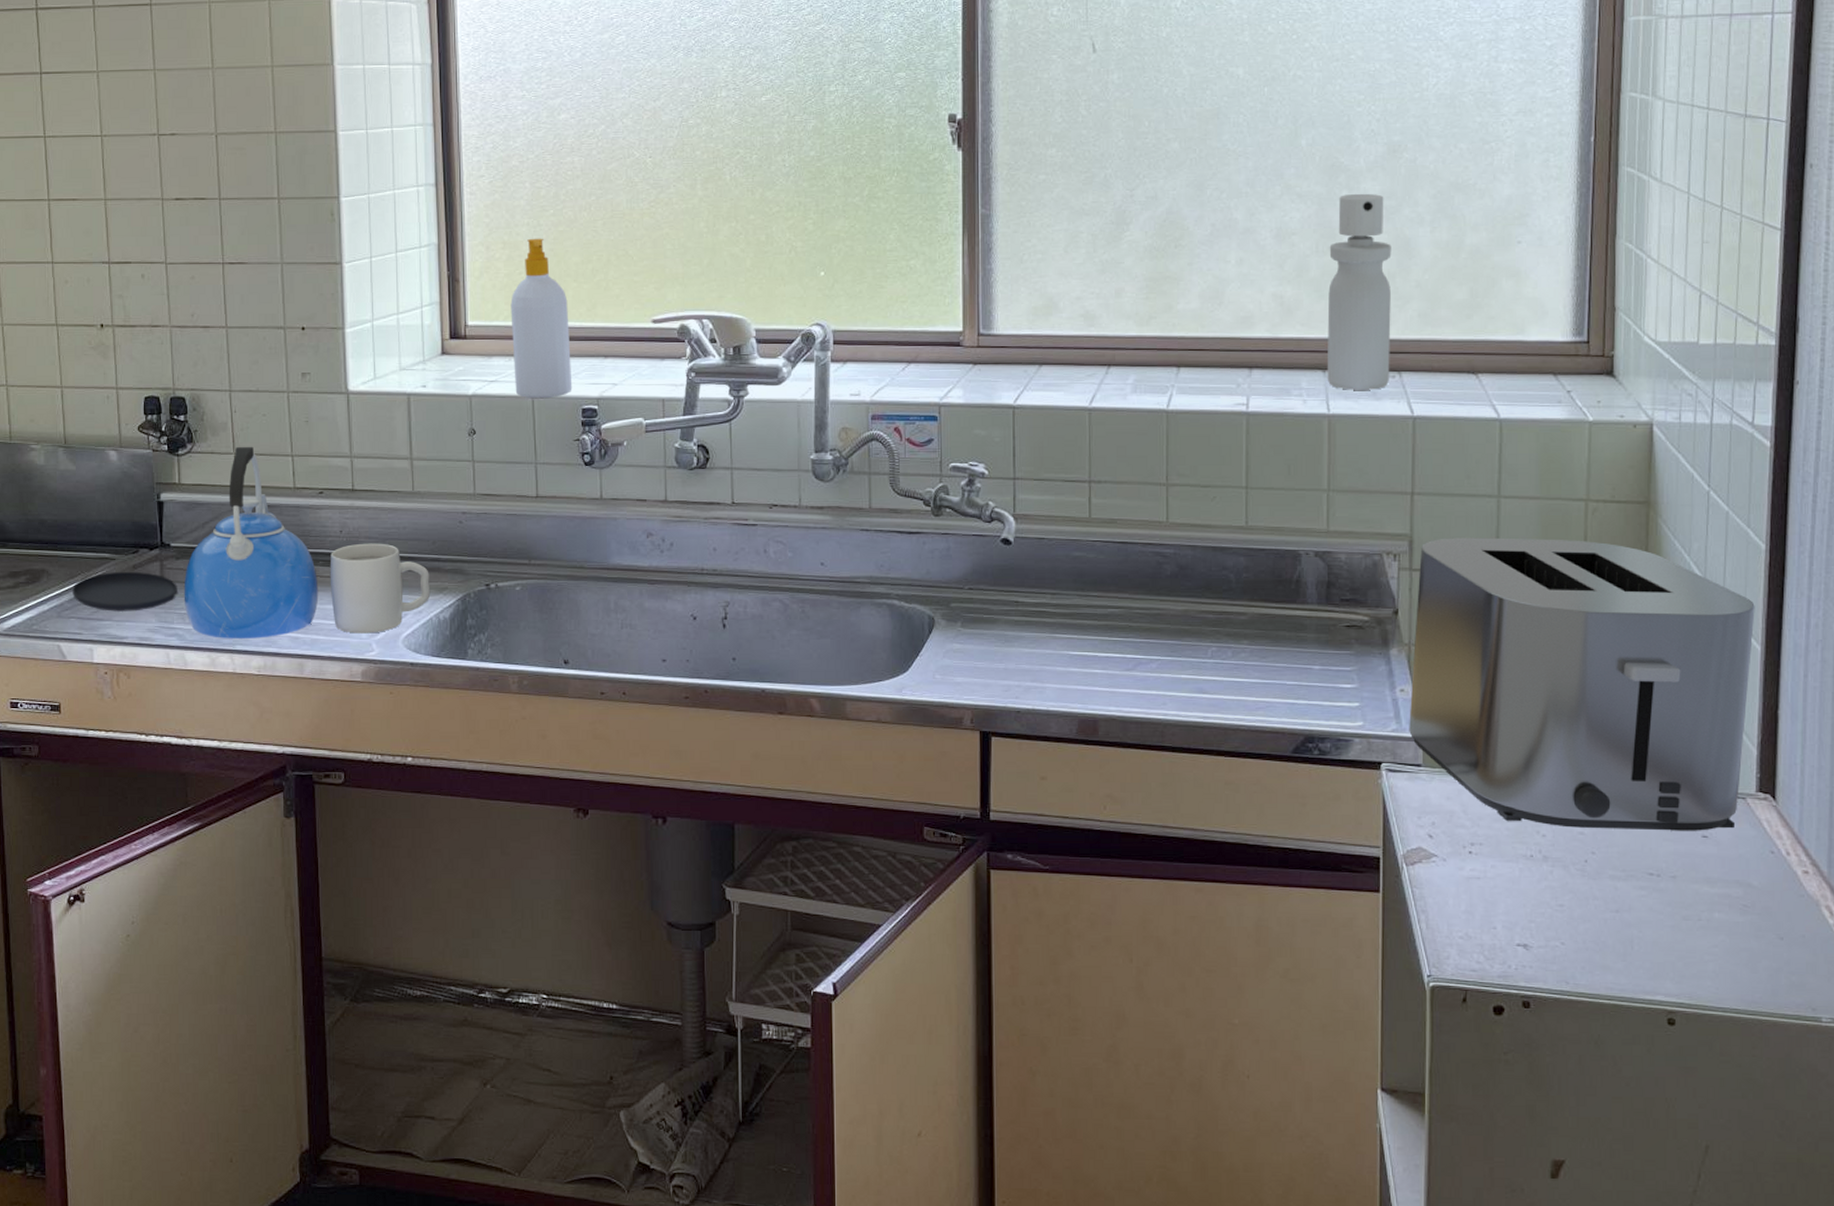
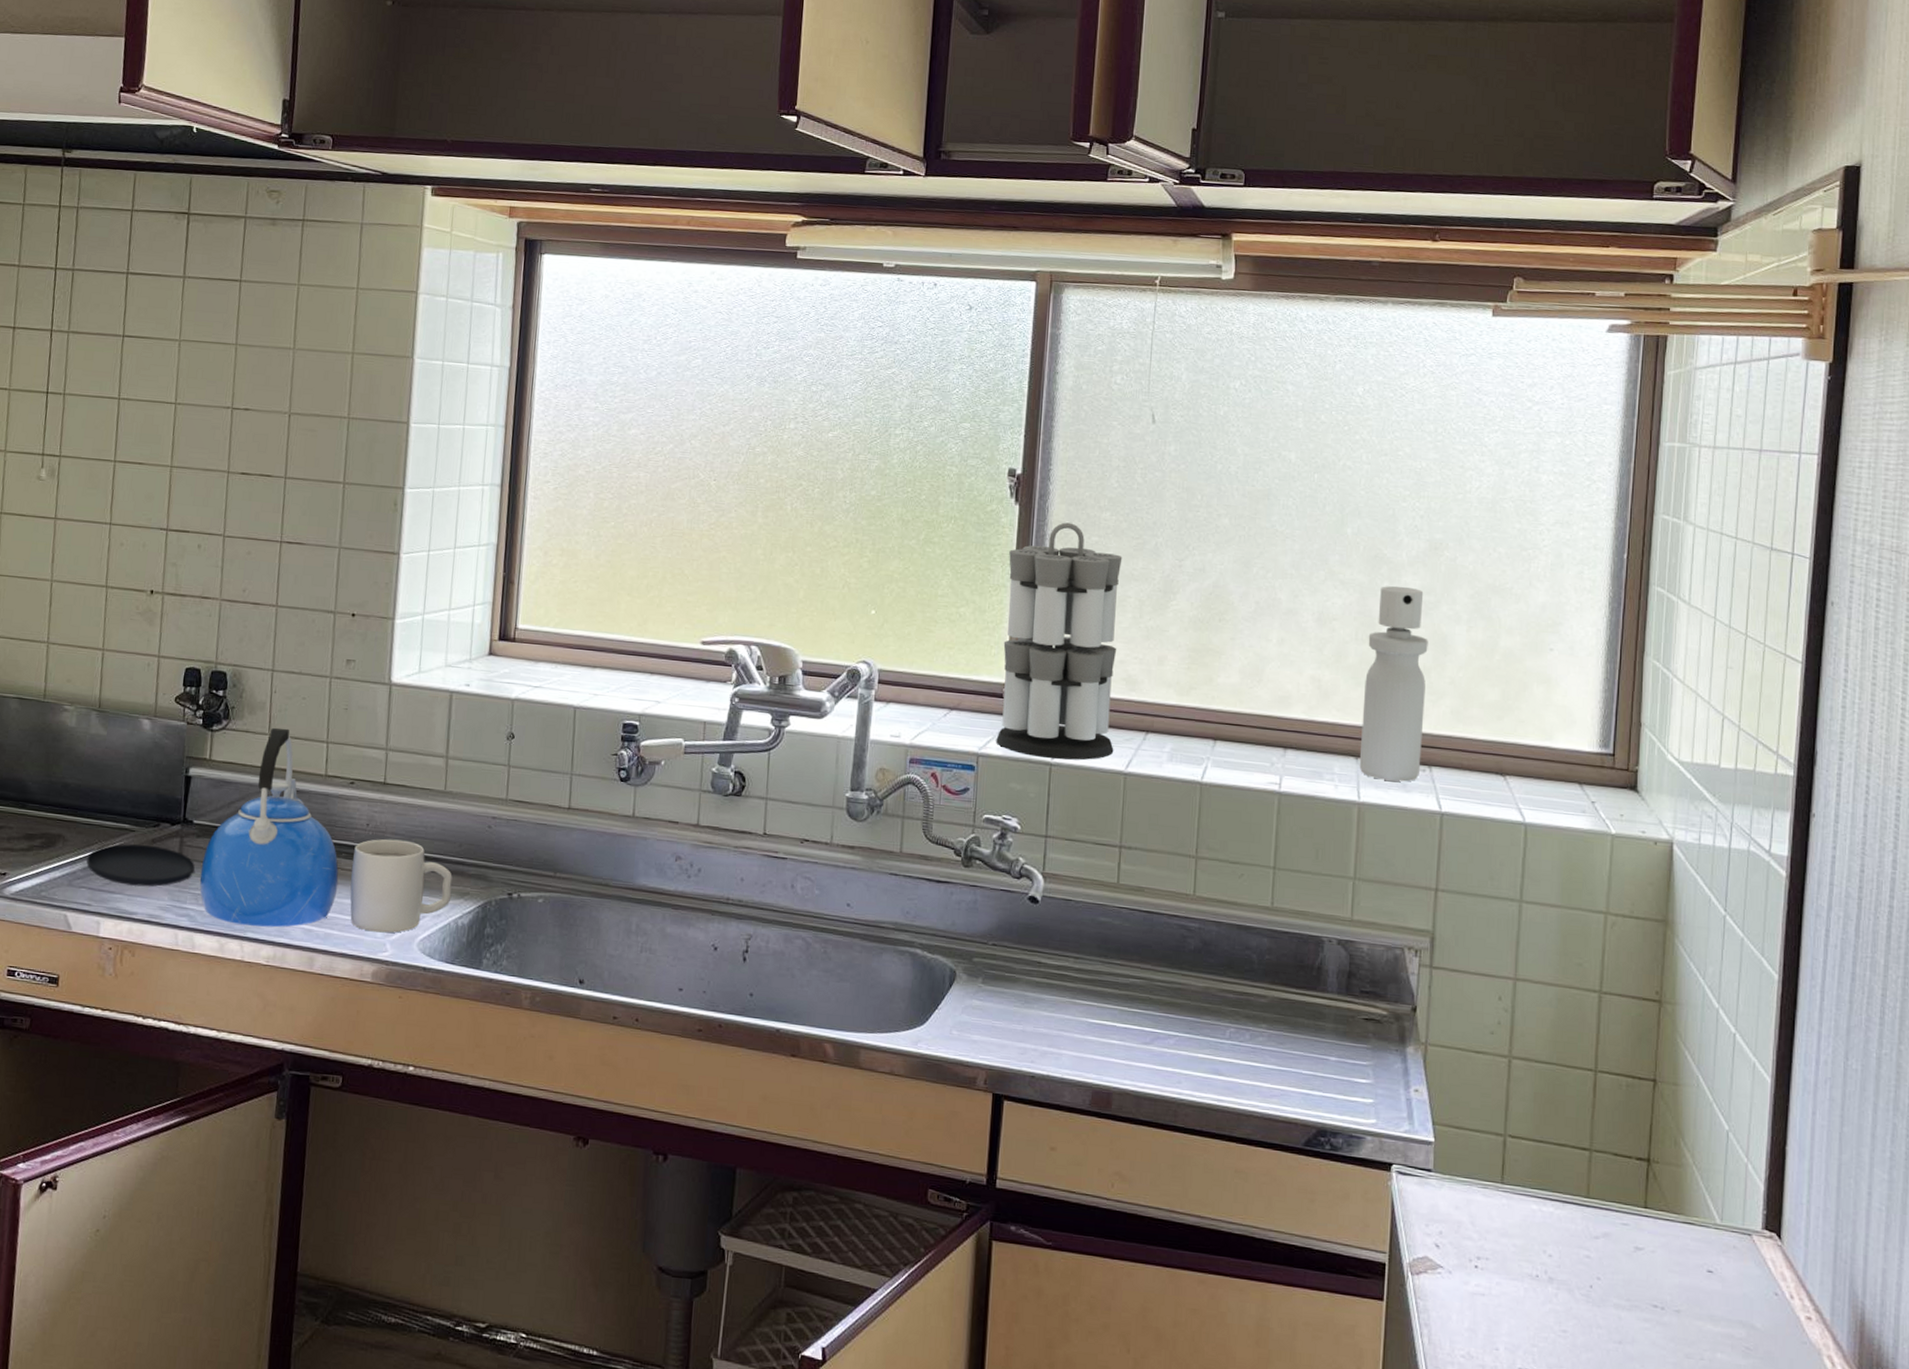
soap bottle: present [510,238,573,399] -> none [558,548,620,710]
spice rack: none [956,163,1077,402] -> present [996,522,1123,761]
toaster: present [1409,537,1755,831] -> none [1421,938,1766,1266]

